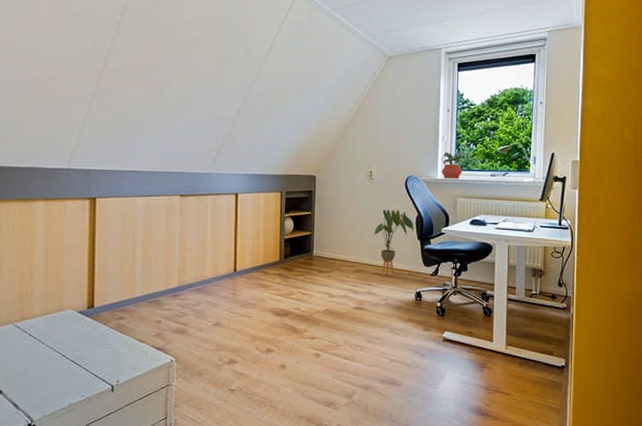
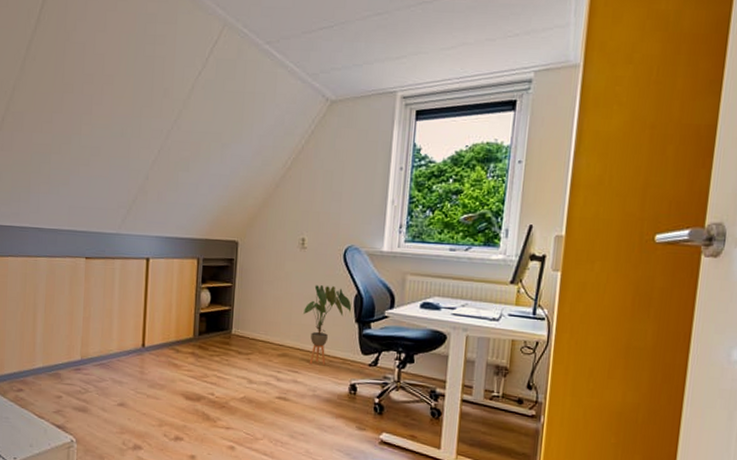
potted plant: present [442,152,462,179] -> none [389,219,415,253]

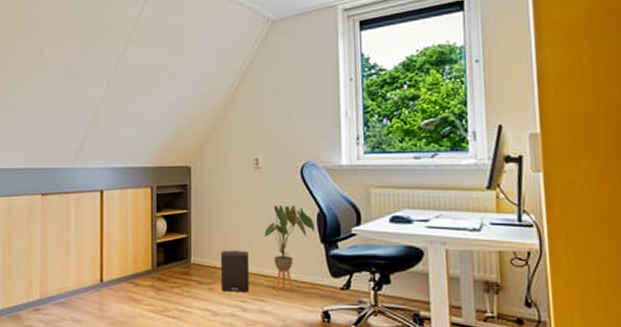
pedal bin: none [258,324,287,364] -> present [220,250,249,292]

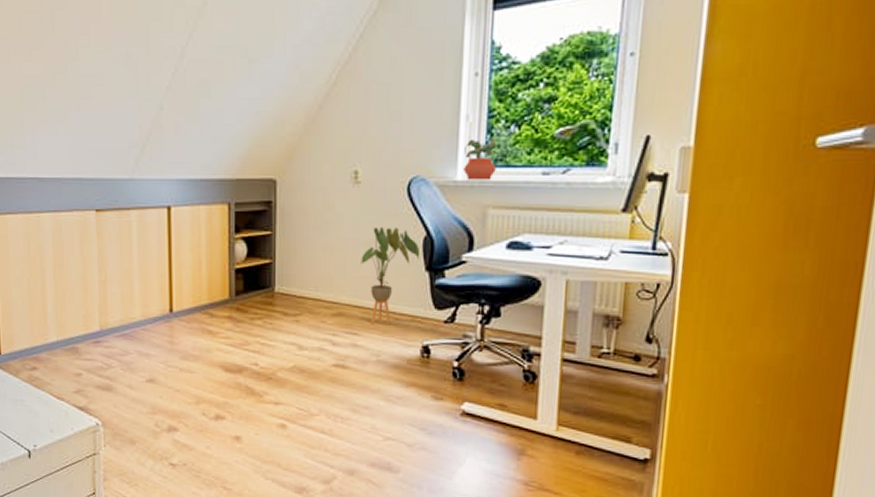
pedal bin: present [220,250,249,292] -> none [308,278,342,325]
potted plant: none [346,130,374,165] -> present [464,139,496,180]

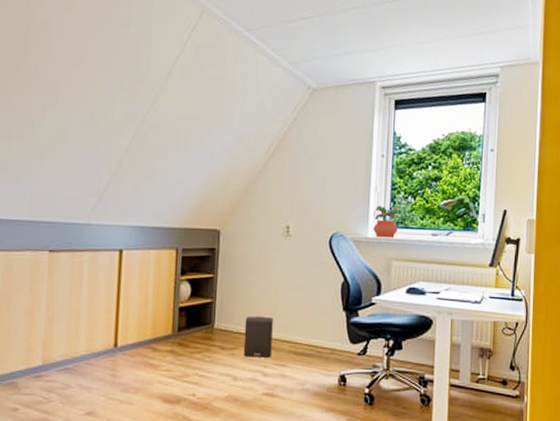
pedal bin: none [308,278,342,325] -> present [243,316,273,358]
house plant: present [361,227,420,325] -> none [290,273,339,358]

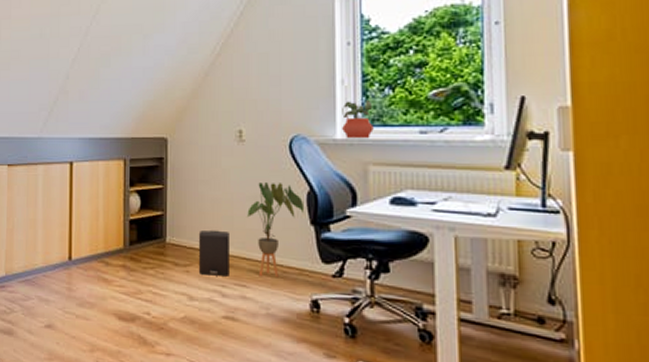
house plant: none [290,273,339,358] -> present [247,182,305,278]

